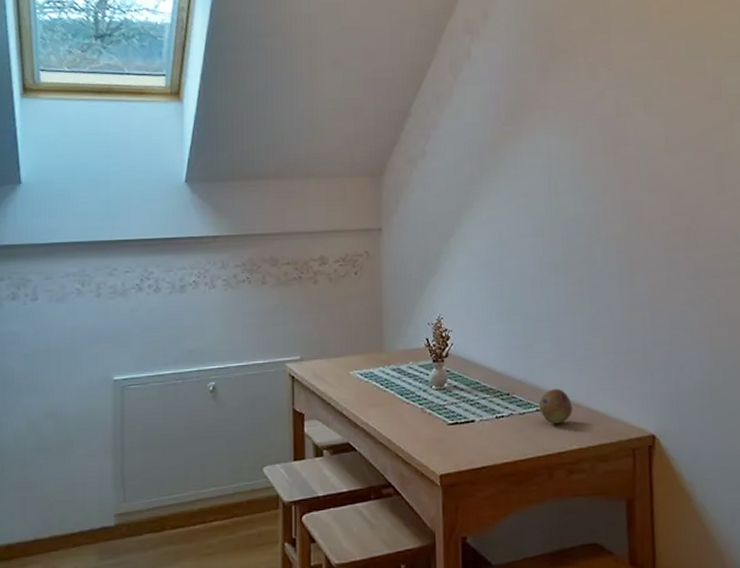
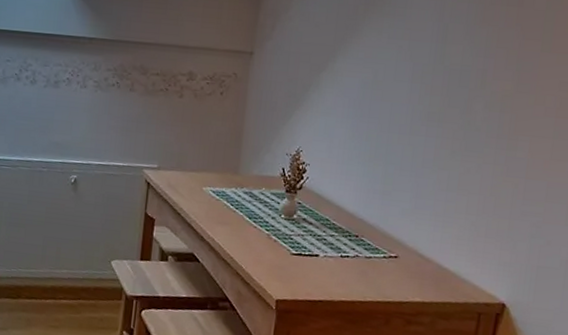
fruit: present [539,388,573,424] -> none [387,239,422,274]

